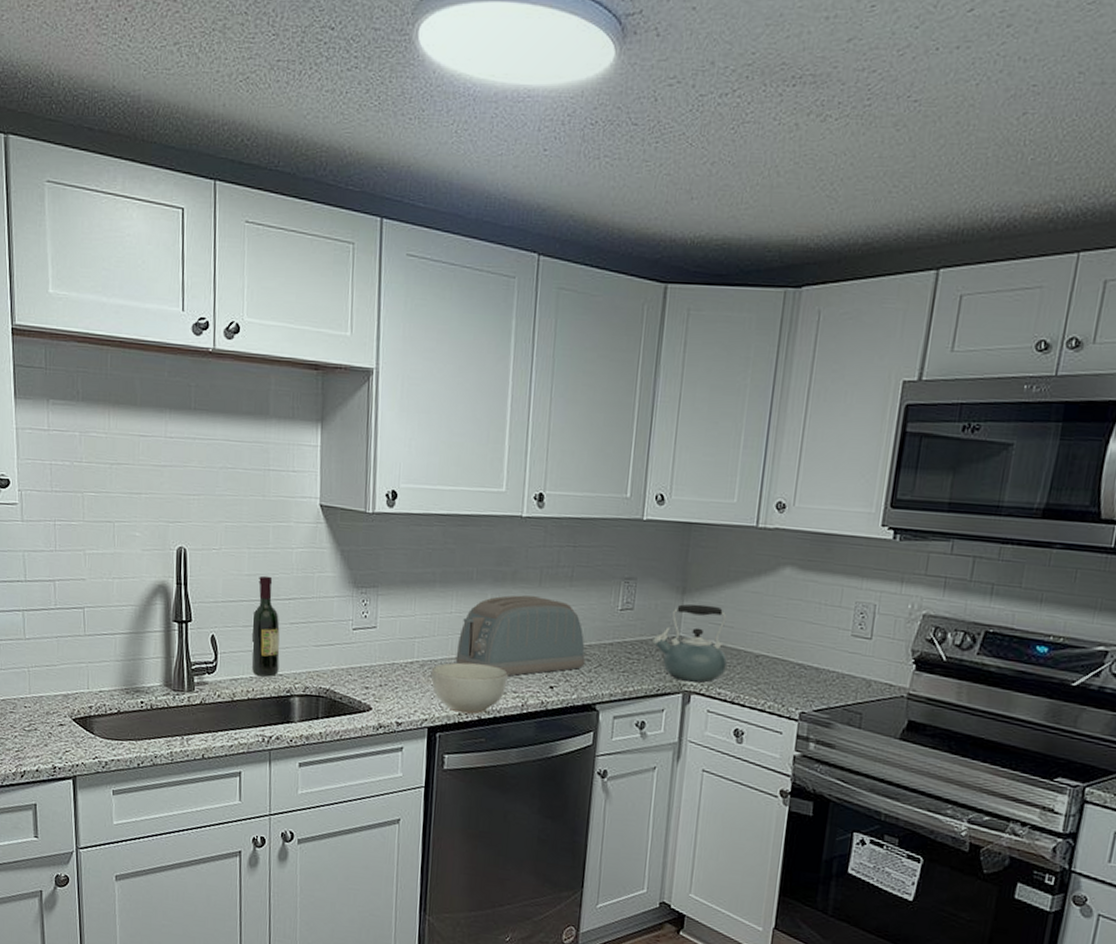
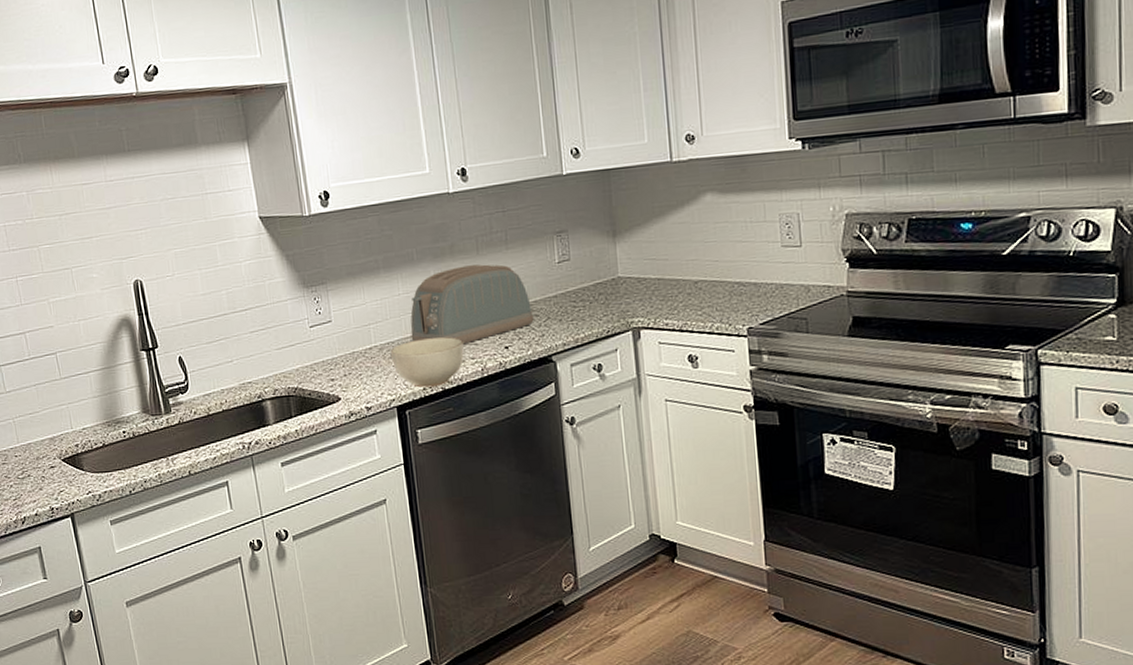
wine bottle: present [251,575,280,678] -> none [213,291,247,389]
kettle: present [652,603,728,683] -> none [594,242,670,318]

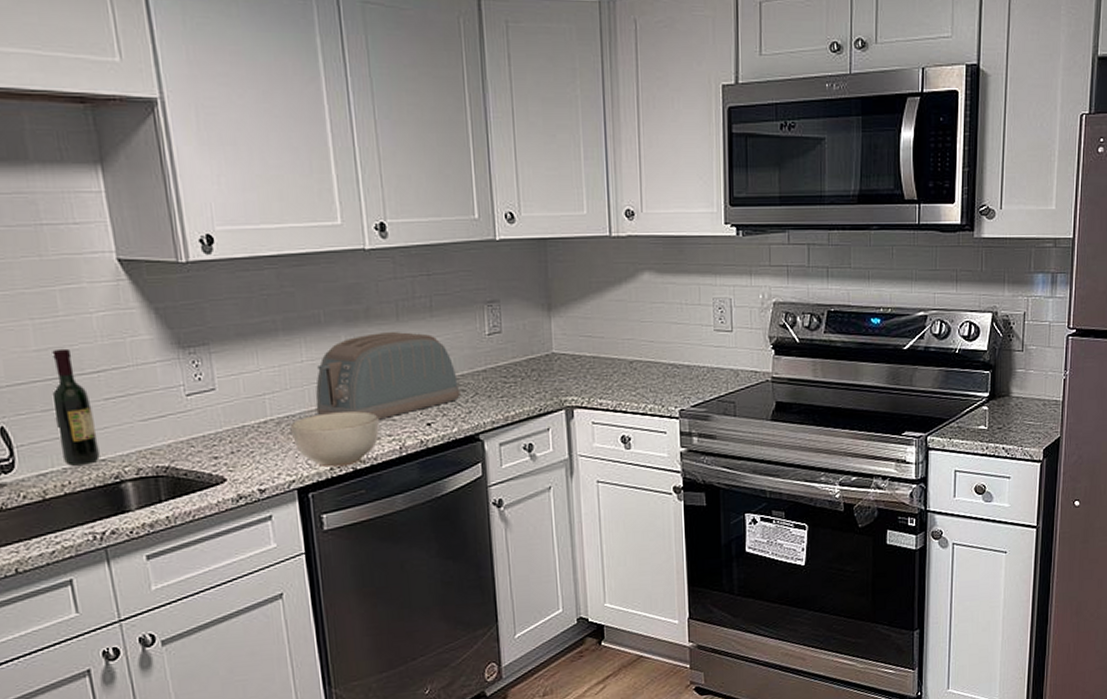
wine bottle: none [213,291,247,389] -> present [51,348,100,467]

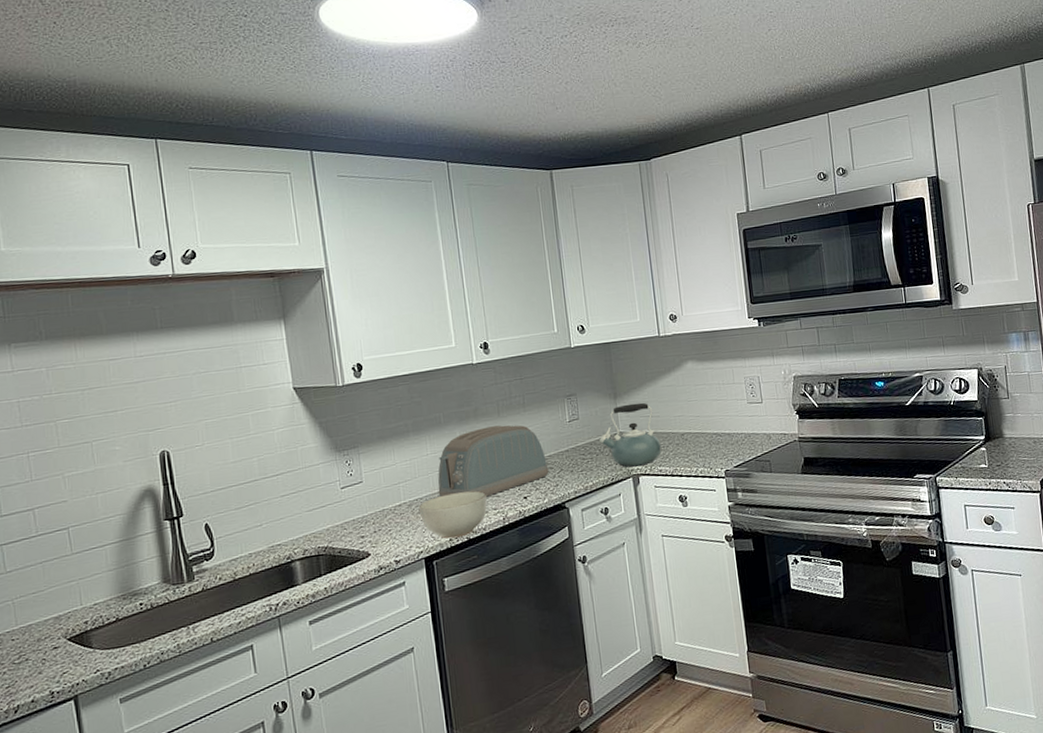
wine bottle: present [51,348,100,467] -> none [243,458,277,552]
kettle: none [526,318,604,397] -> present [599,402,662,467]

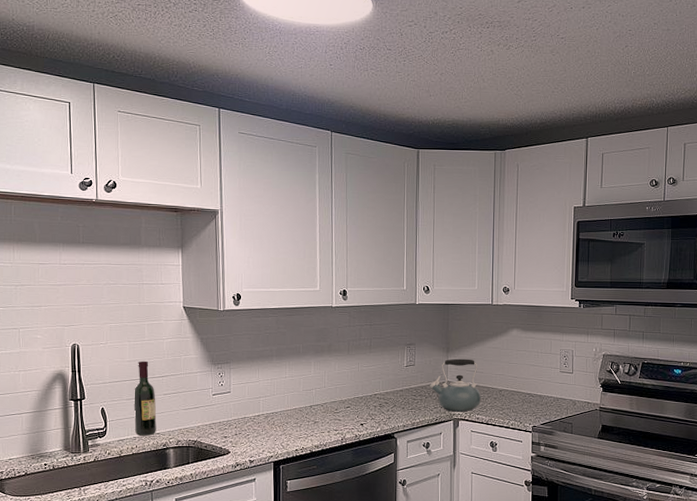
wine bottle: none [243,458,277,552] -> present [133,361,157,437]
bowl: present [418,490,488,539] -> none [273,411,331,449]
toaster: present [438,425,549,497] -> none [291,361,384,419]

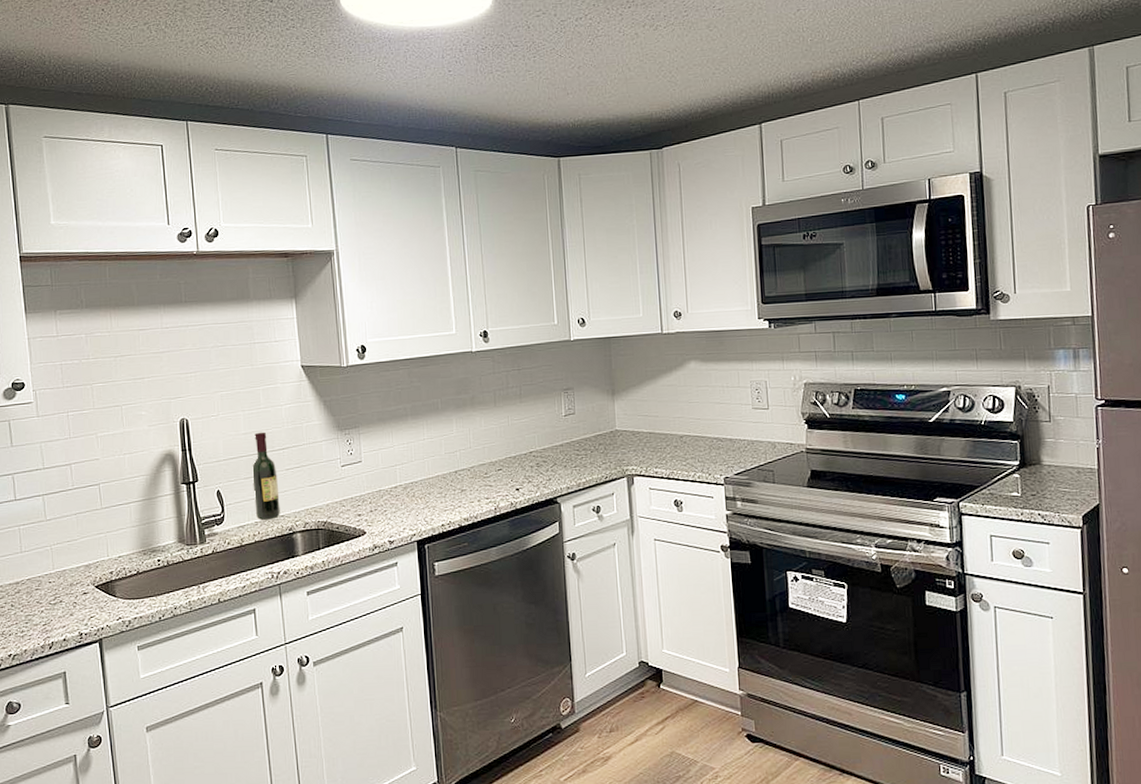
kettle: present [430,358,482,412] -> none [595,401,659,466]

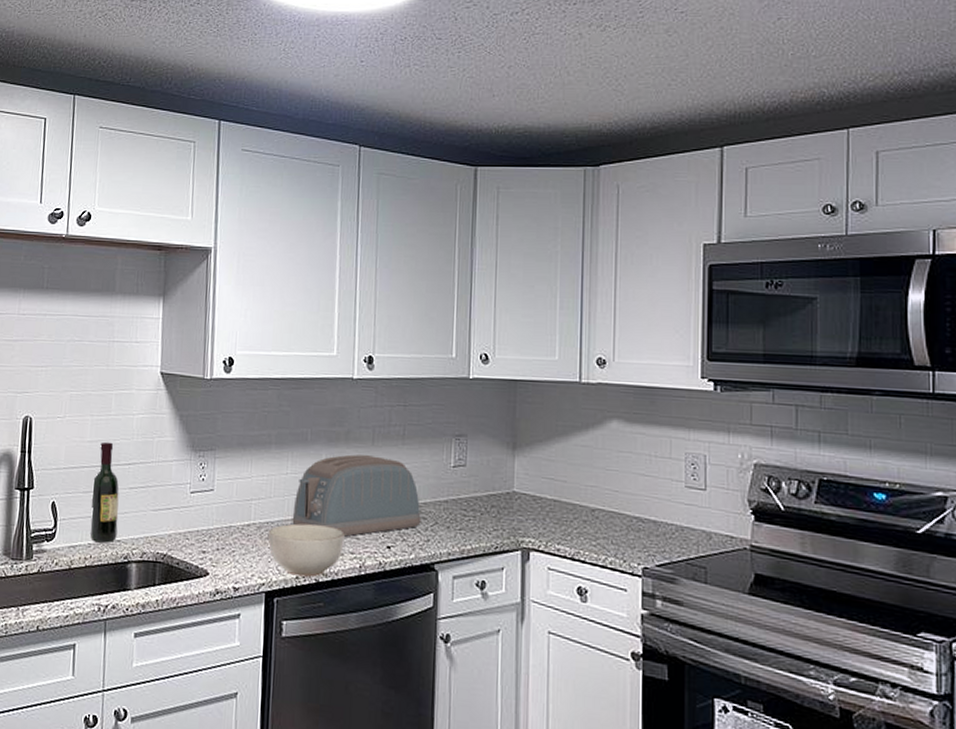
bowl: none [413,478,480,524] -> present [267,523,346,577]
toaster: none [433,415,542,486] -> present [292,454,421,537]

